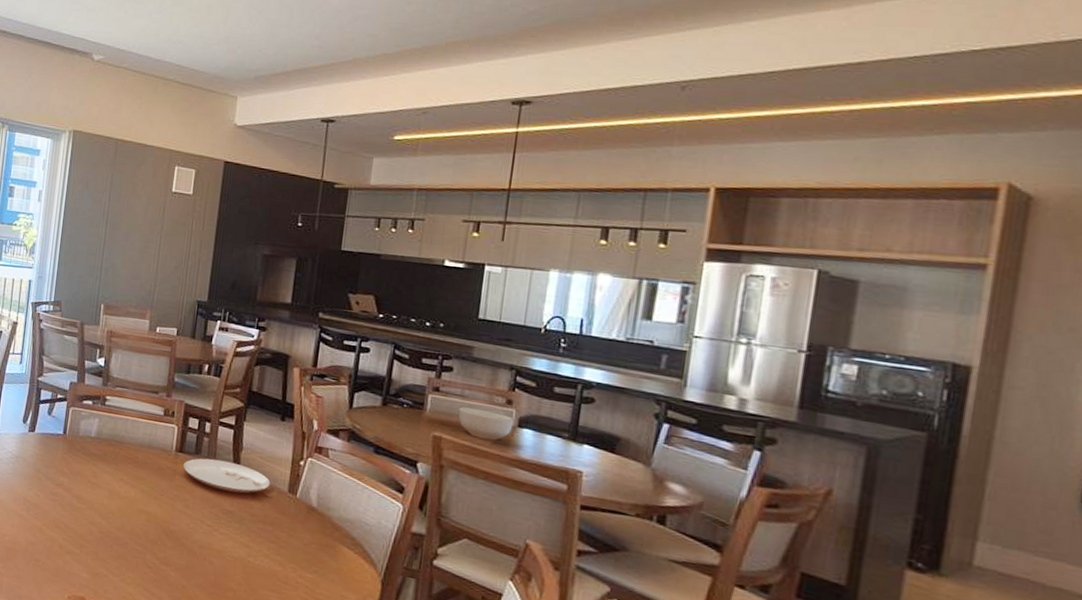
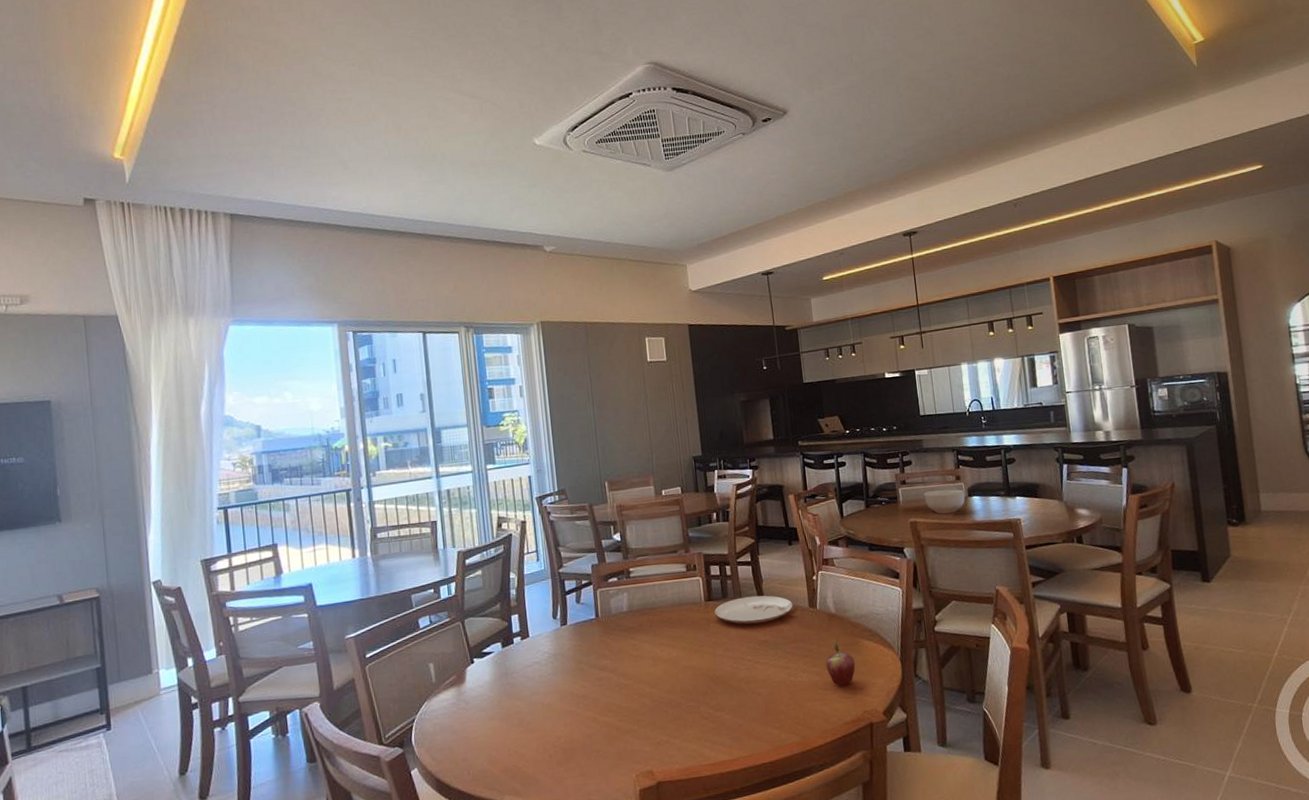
fruit: none [291,535,327,587] -> present [825,639,856,686]

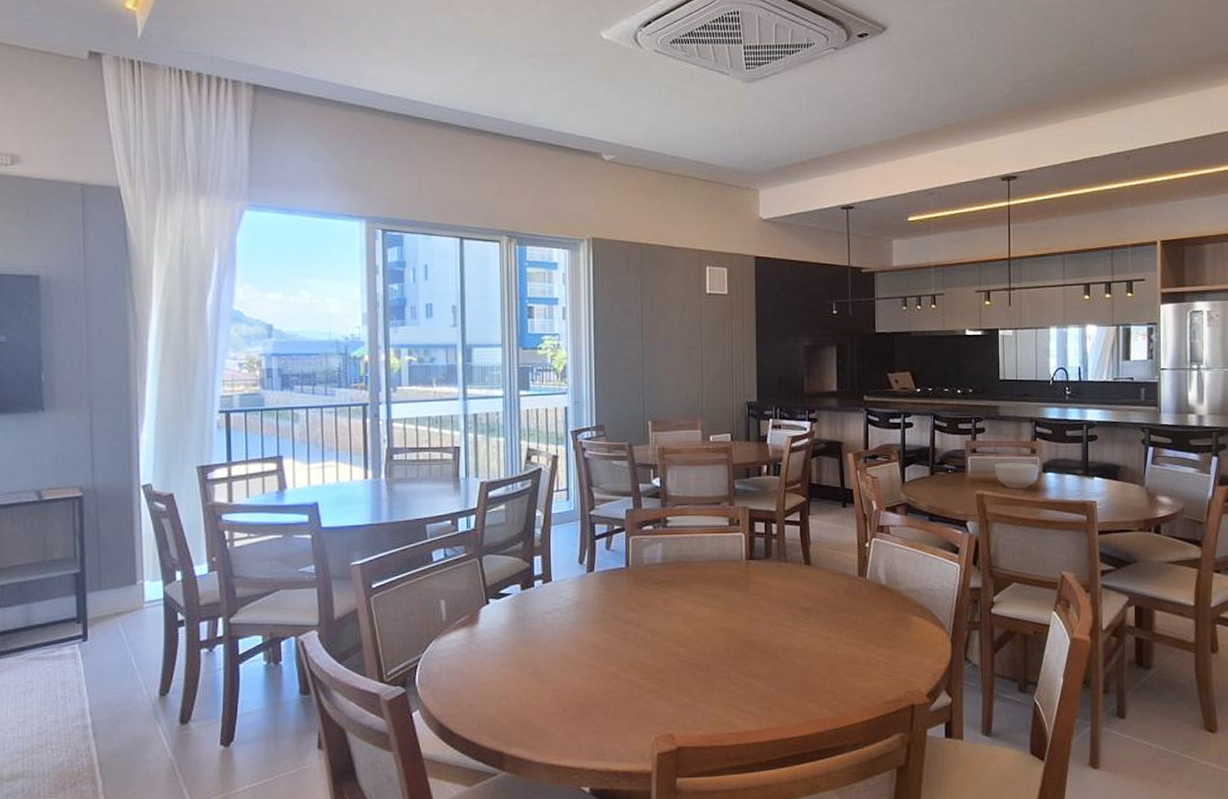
plate: present [714,595,793,625] -> none [755,558,841,589]
fruit: present [825,639,856,686] -> none [870,612,902,663]

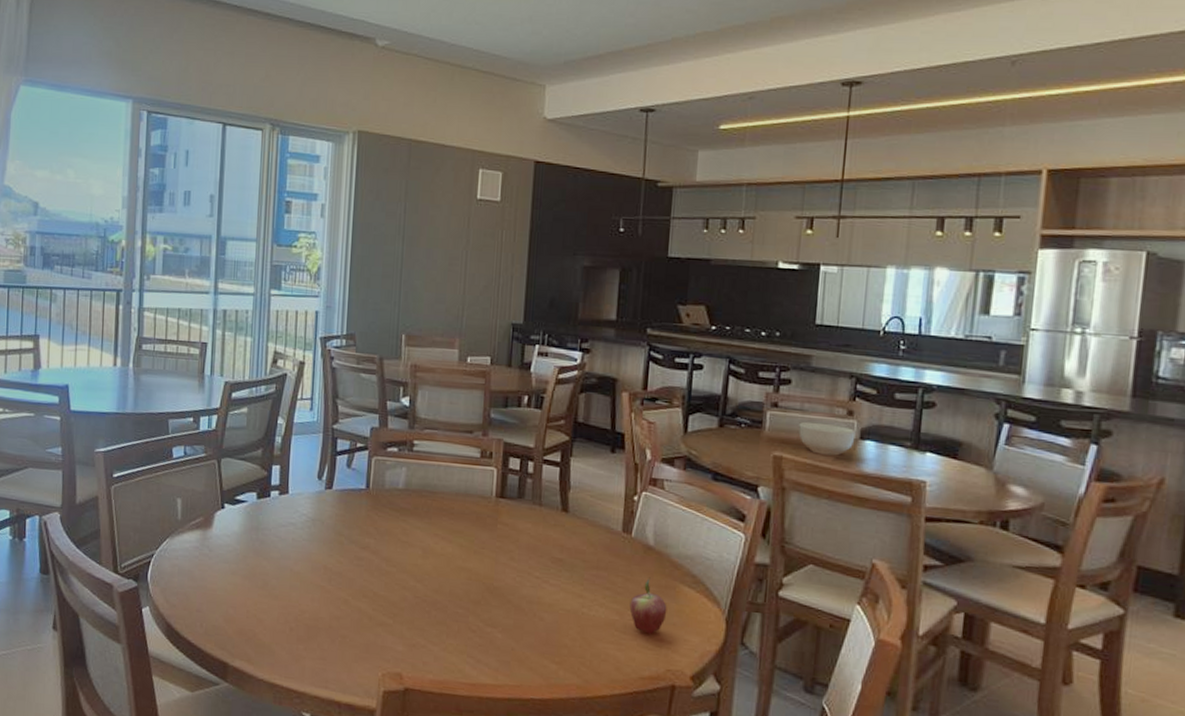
fruit: none [870,612,902,663] -> present [629,577,667,634]

